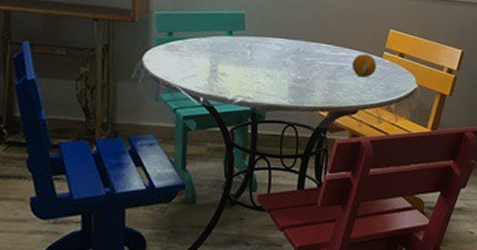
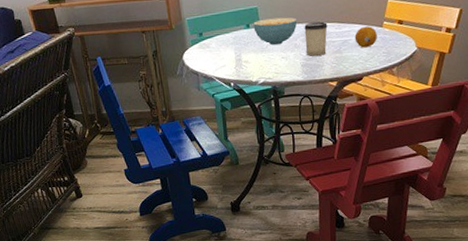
cereal bowl: none [237,28,290,60] -> present [253,17,298,46]
cup: none [295,40,323,79] -> present [304,21,328,56]

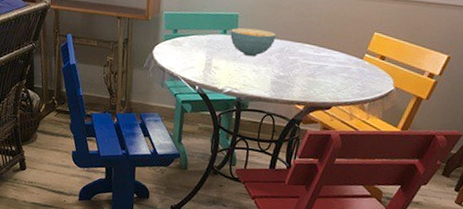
cup: present [304,21,328,56] -> none [279,40,307,76]
fruit: present [354,26,377,48] -> none [331,55,356,78]

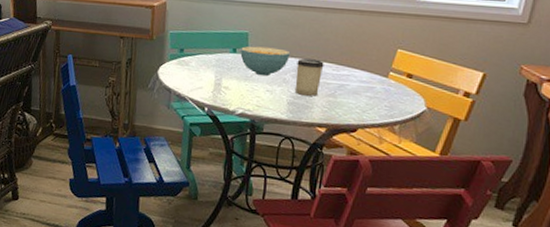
cup: none [279,40,307,76] -> present [295,58,324,96]

